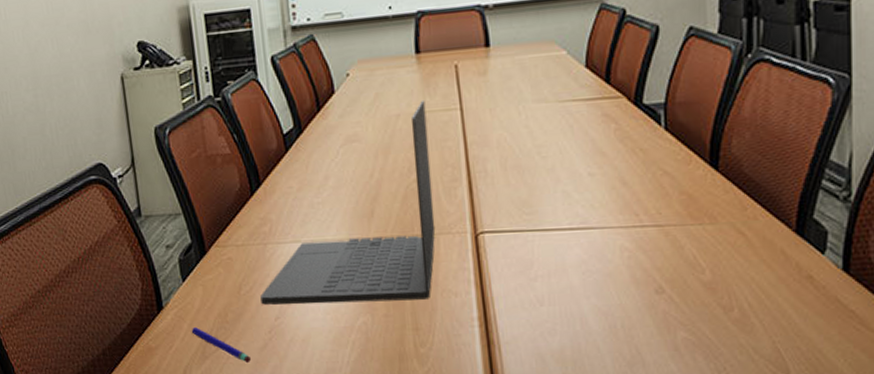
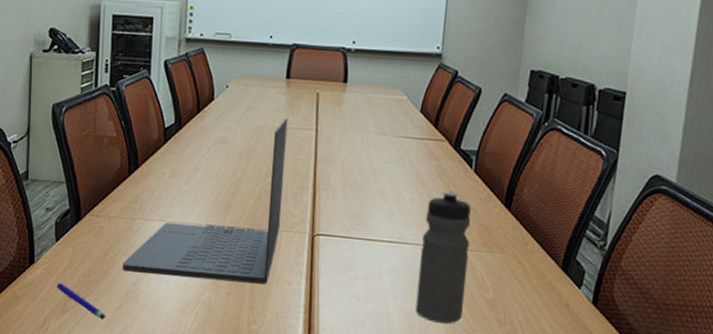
water bottle: none [610,157,675,319] -> present [415,191,471,324]

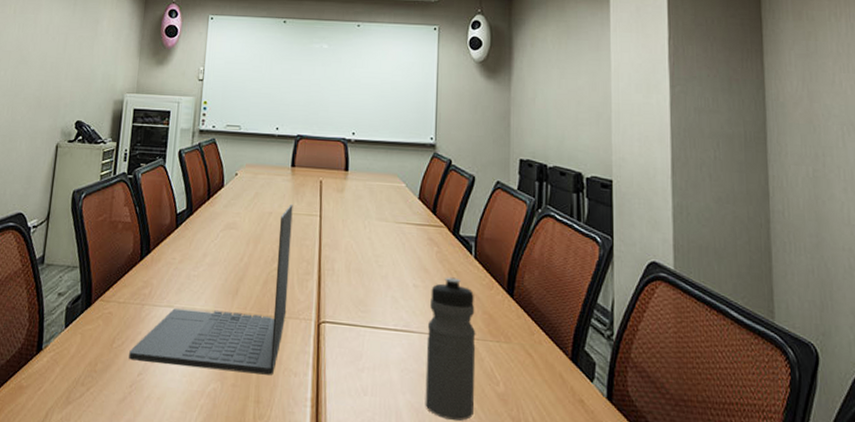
pen: present [56,283,106,320] -> none [61,372,110,414]

